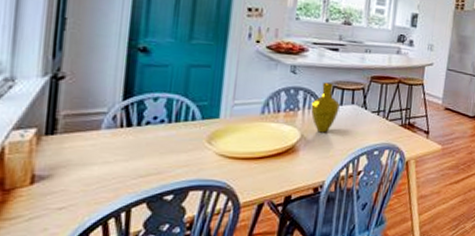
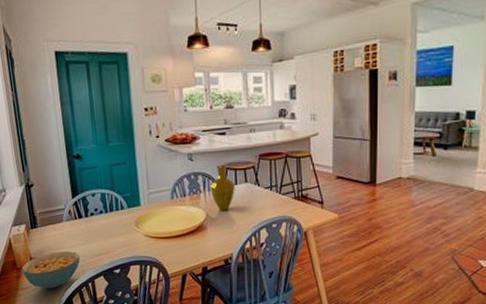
cereal bowl: none [12,167,116,220] -> present [21,250,80,289]

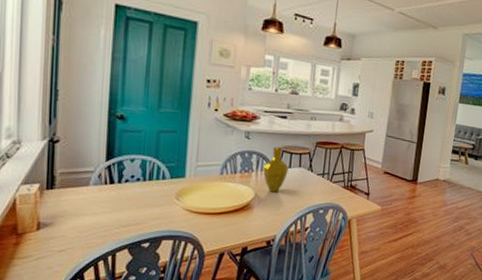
cereal bowl: present [21,250,80,289] -> none [24,217,103,260]

